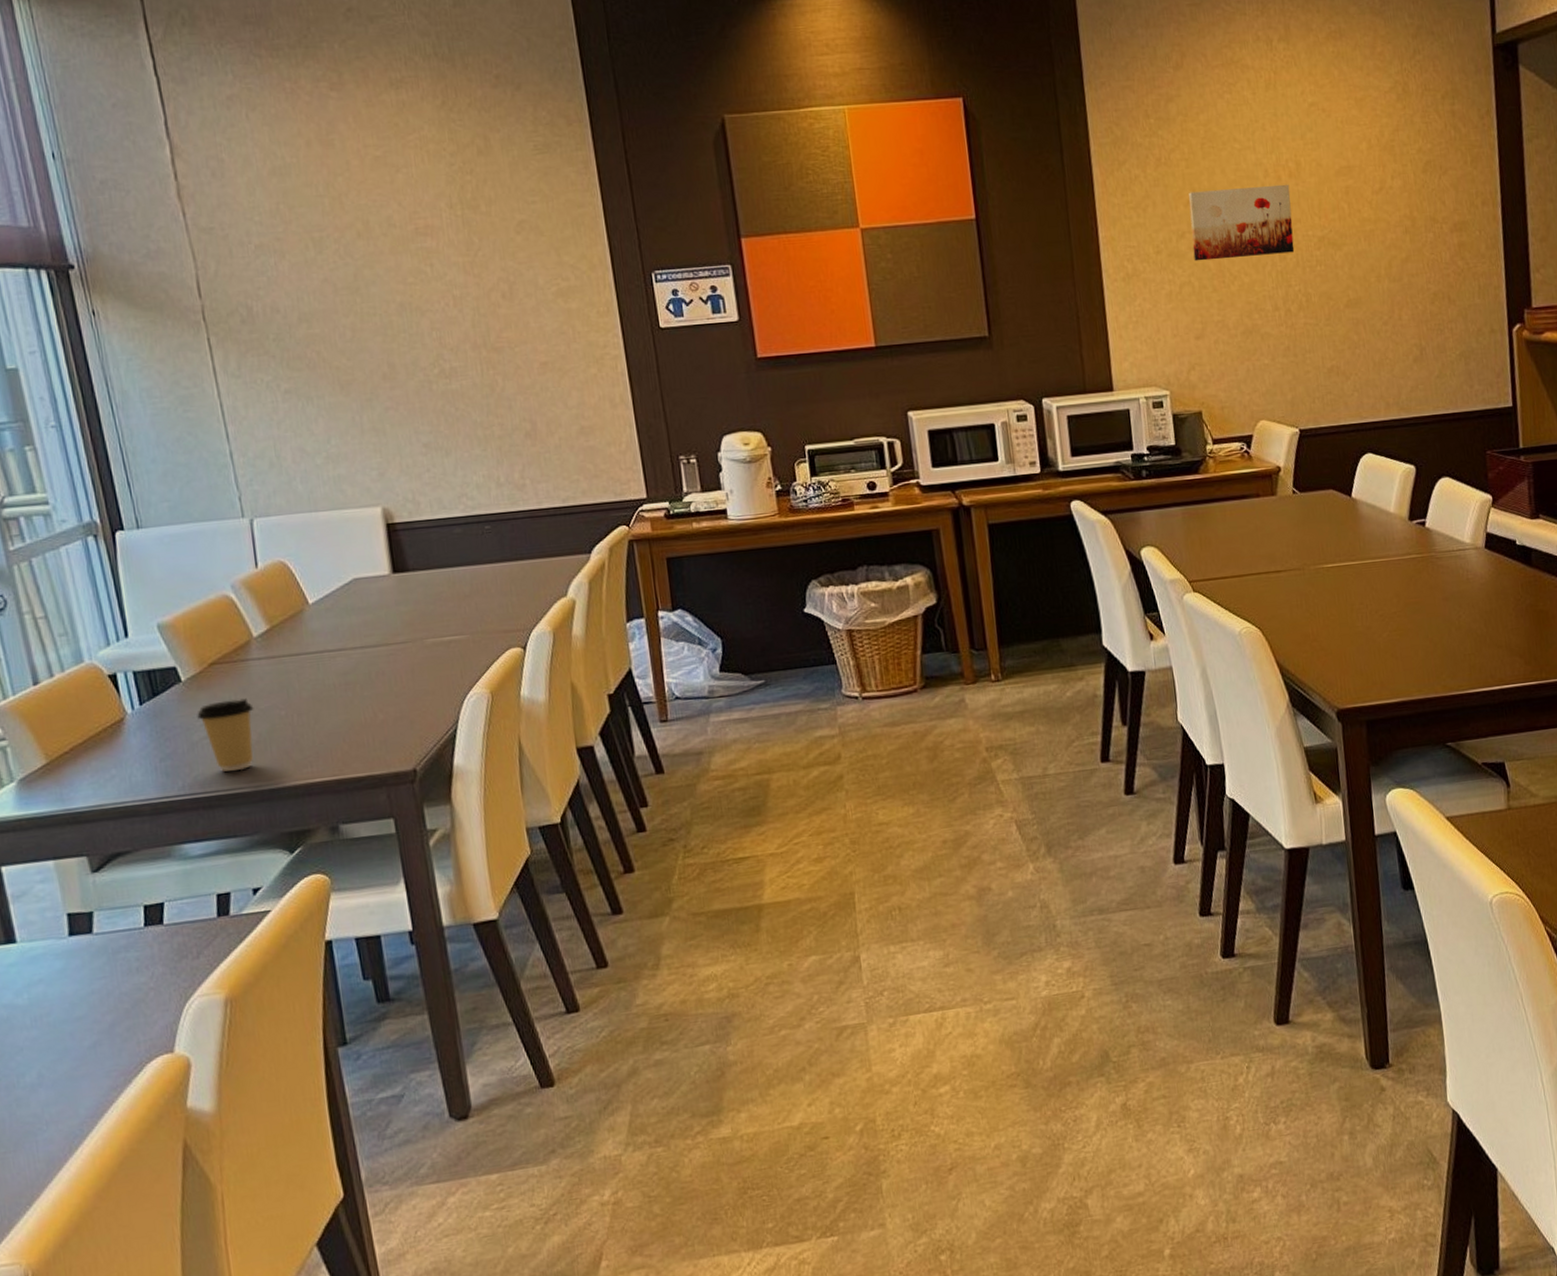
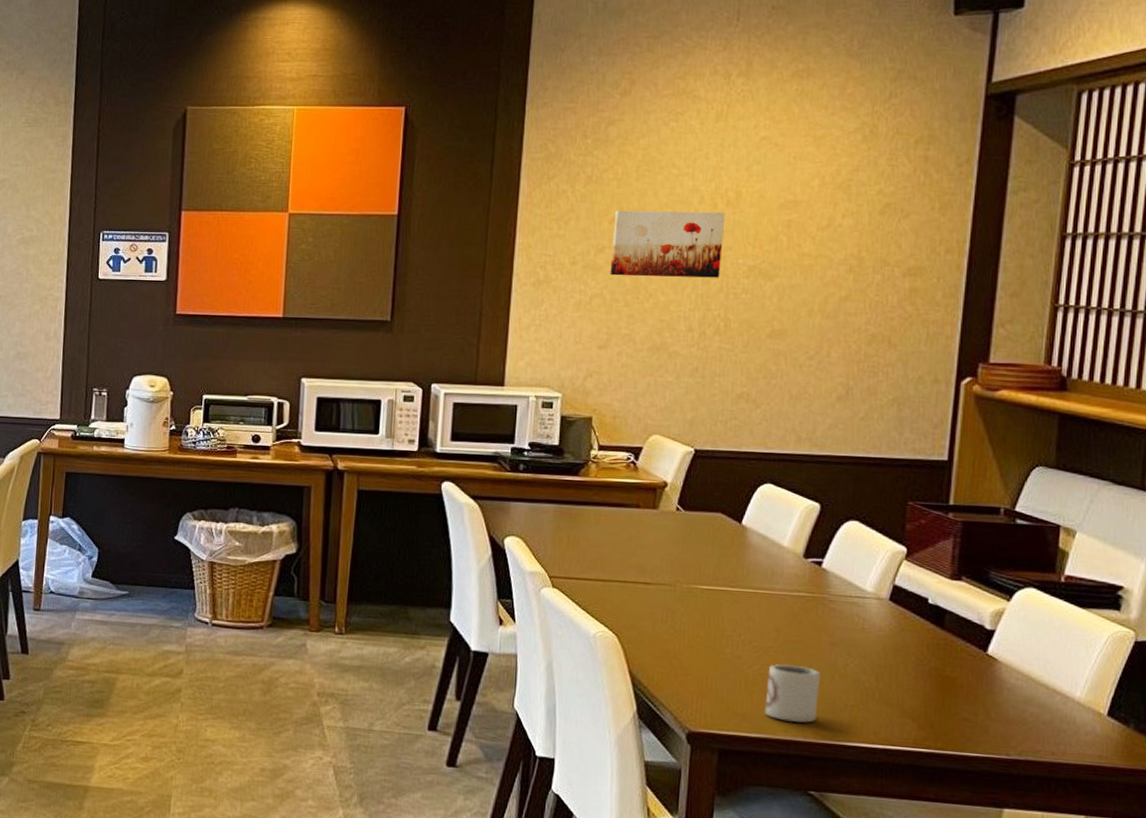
cup: none [1396,625,1443,682] -> present [765,664,821,723]

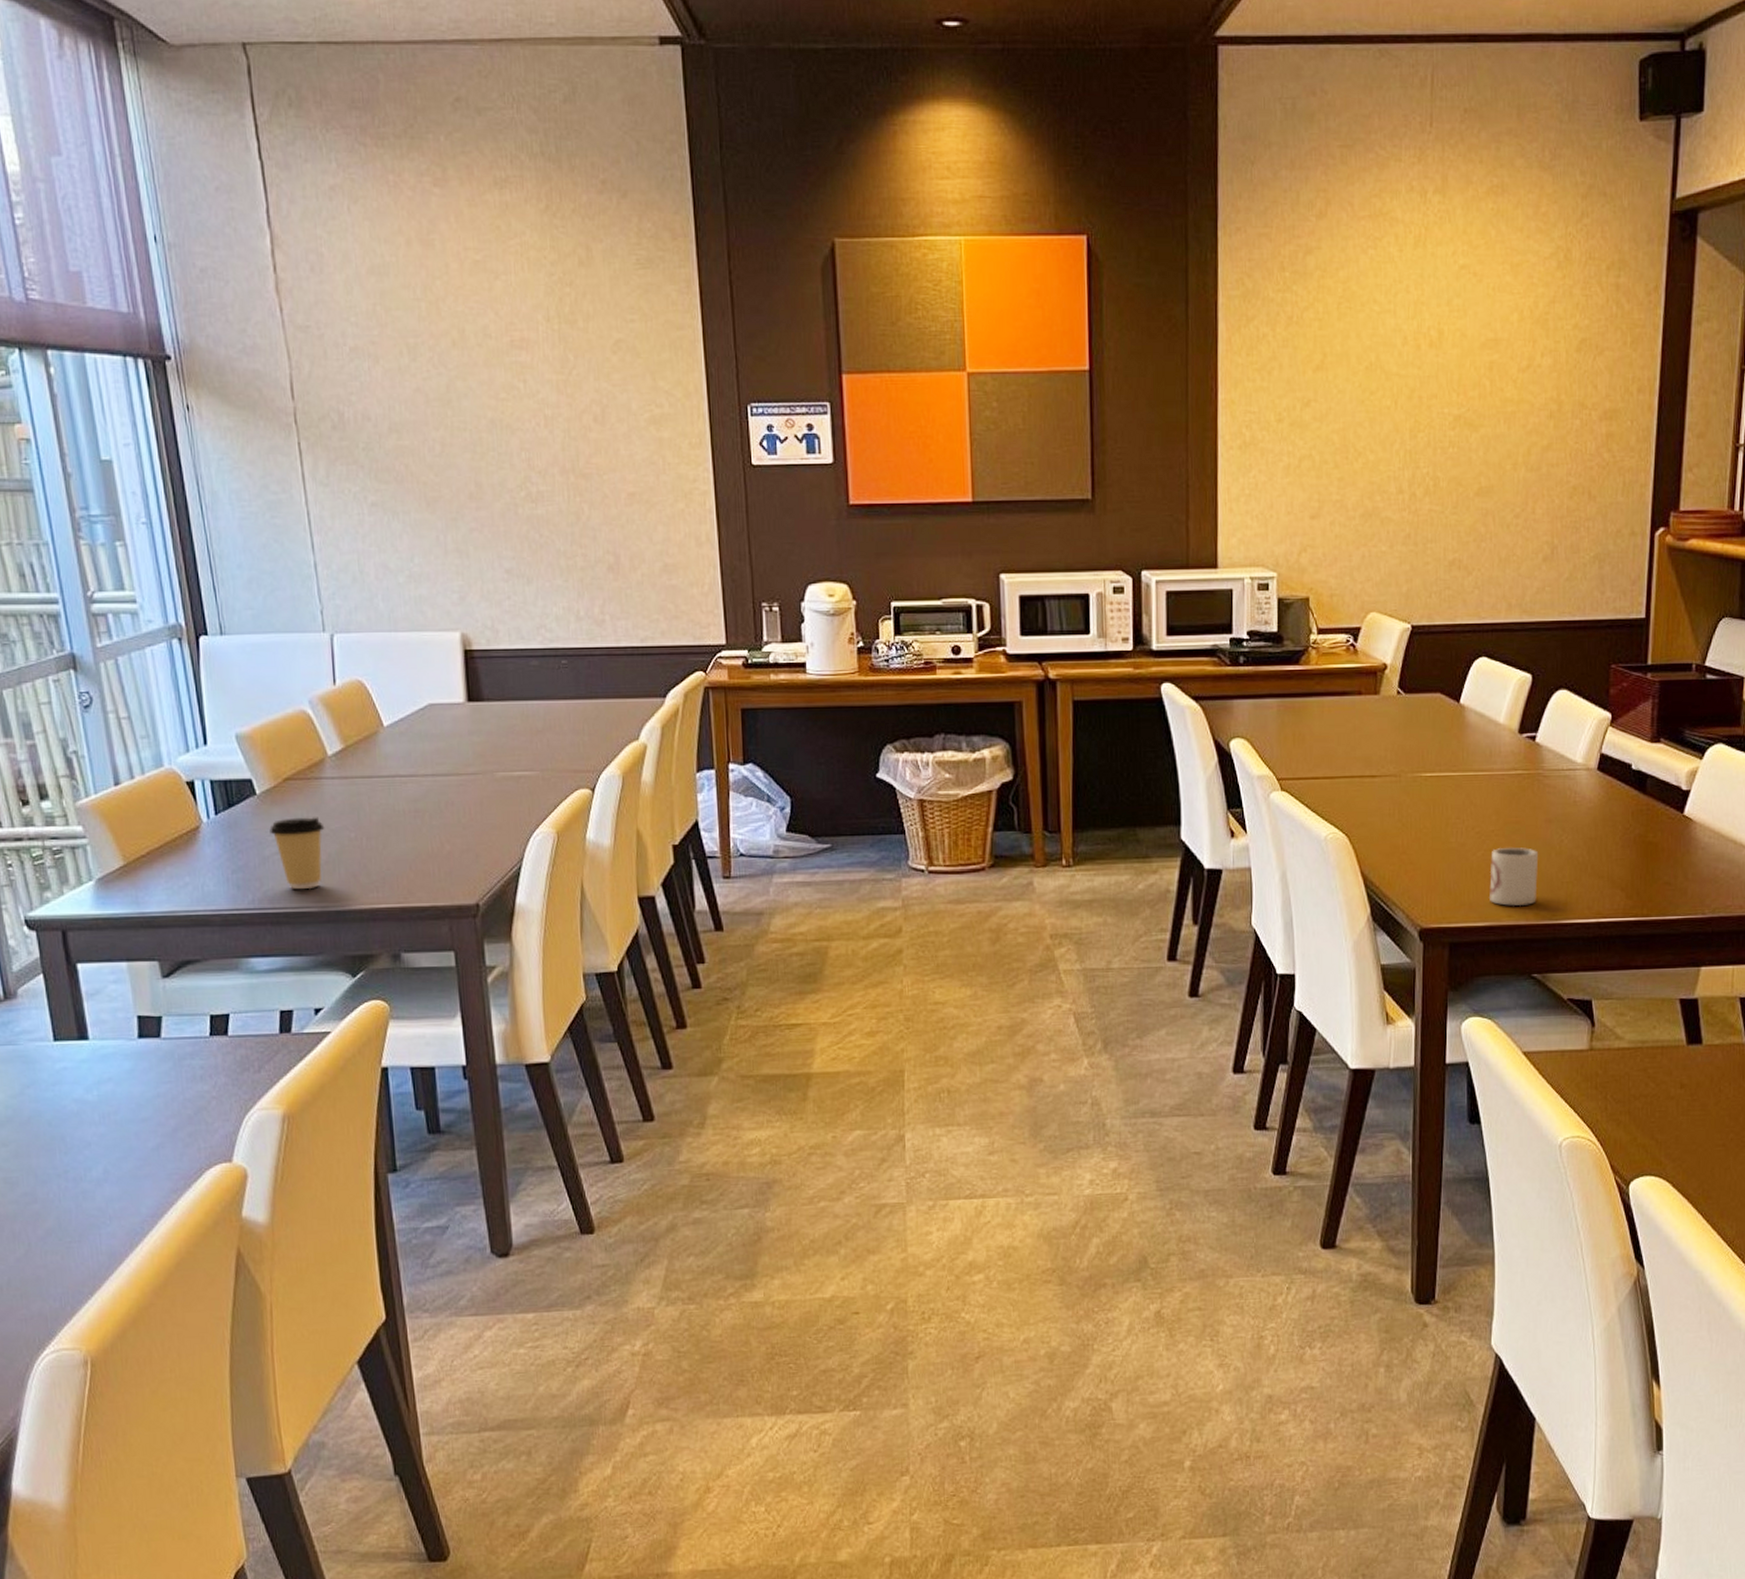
wall art: present [610,210,726,278] -> none [1317,354,1429,433]

